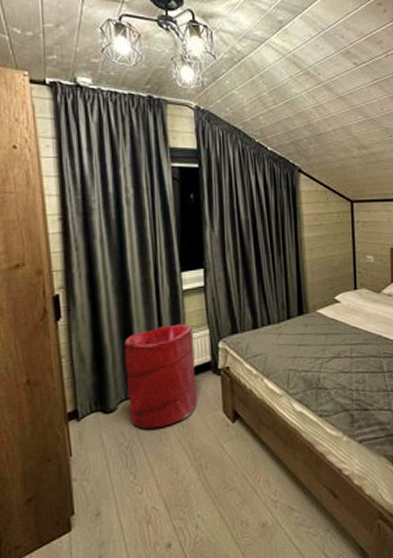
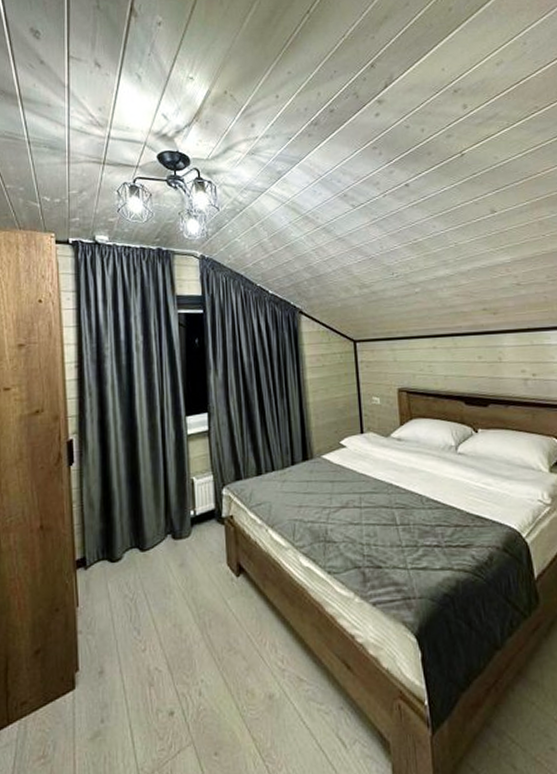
laundry hamper: present [124,323,197,430] -> none [131,469,201,581]

